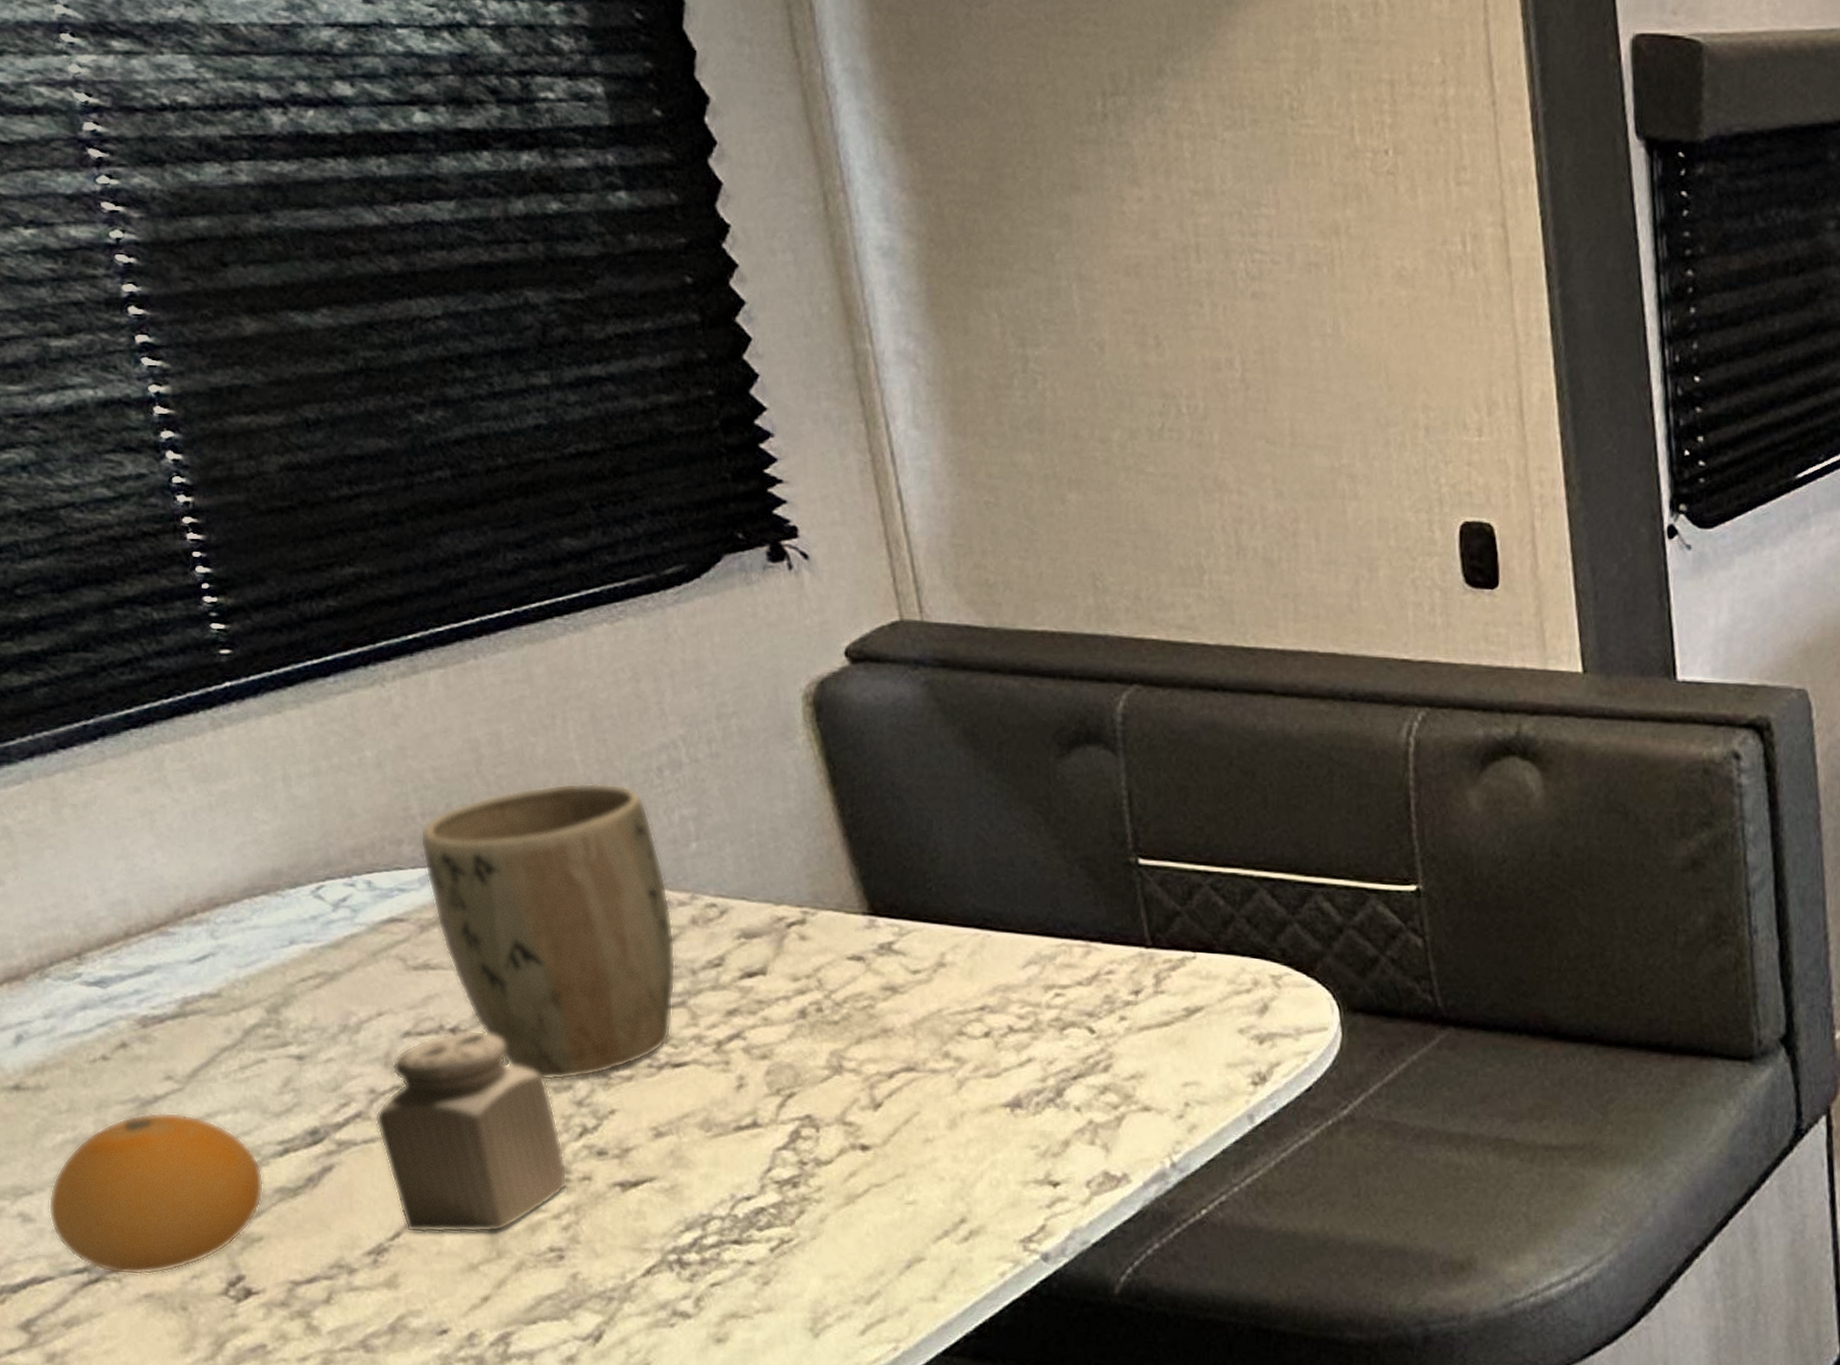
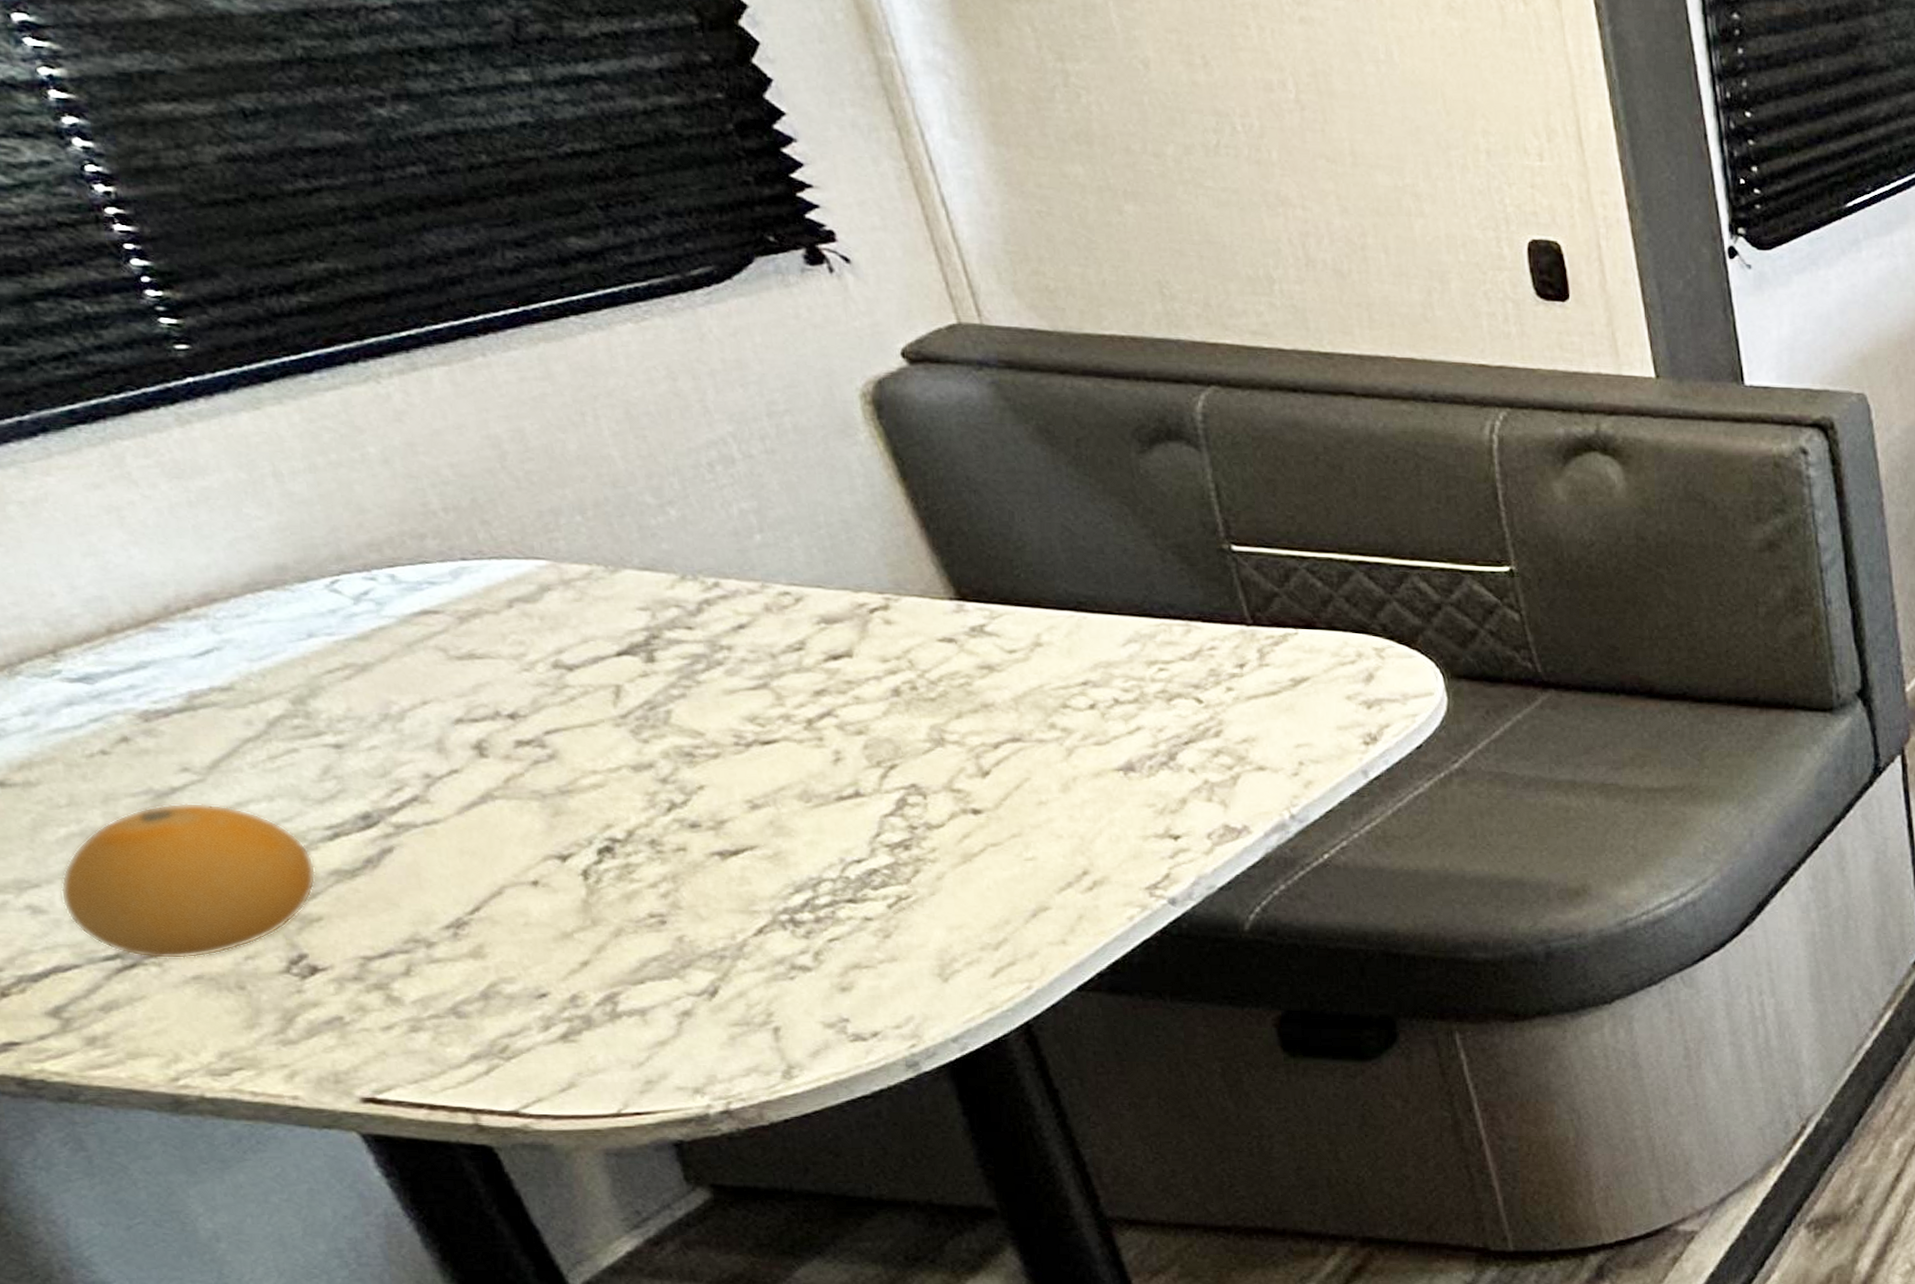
salt shaker: present [375,1029,567,1234] -> none [434,714,660,907]
plant pot: present [420,782,676,1081] -> none [445,477,756,761]

